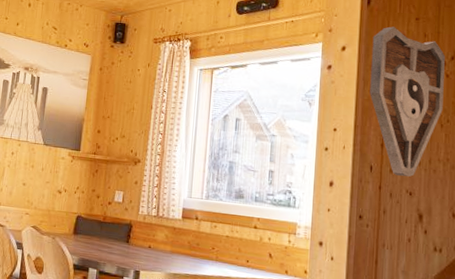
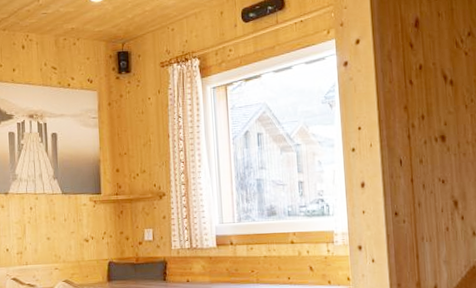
decorative shield: present [370,26,445,177] -> none [386,10,466,166]

